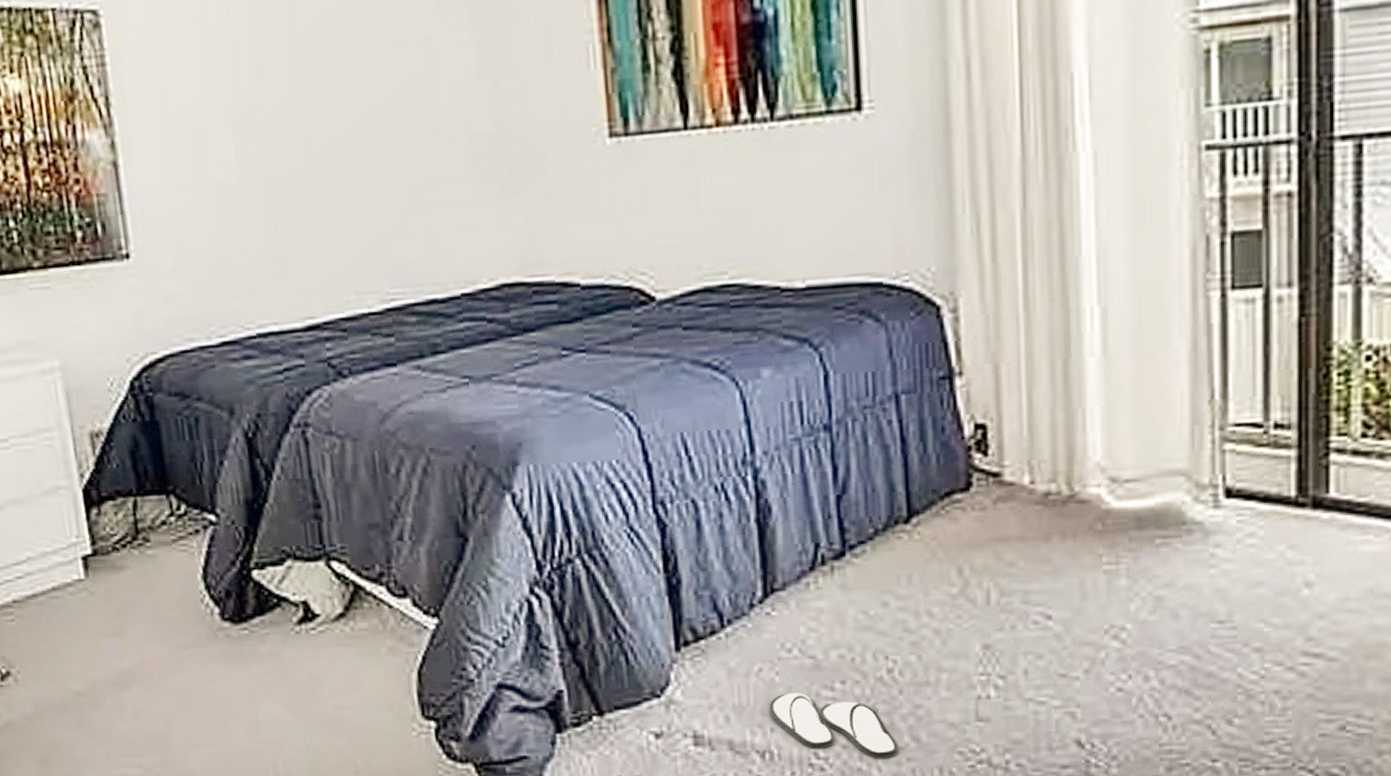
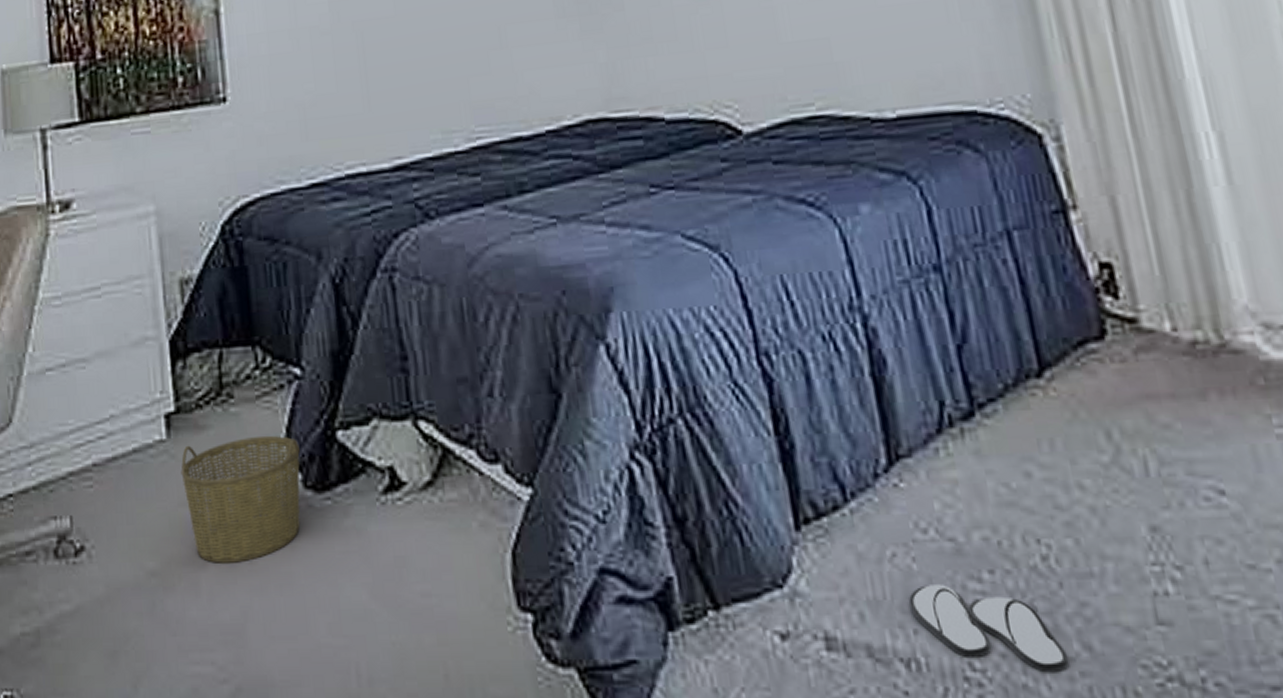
basket: none [100,574,219,685] -> present [181,435,301,563]

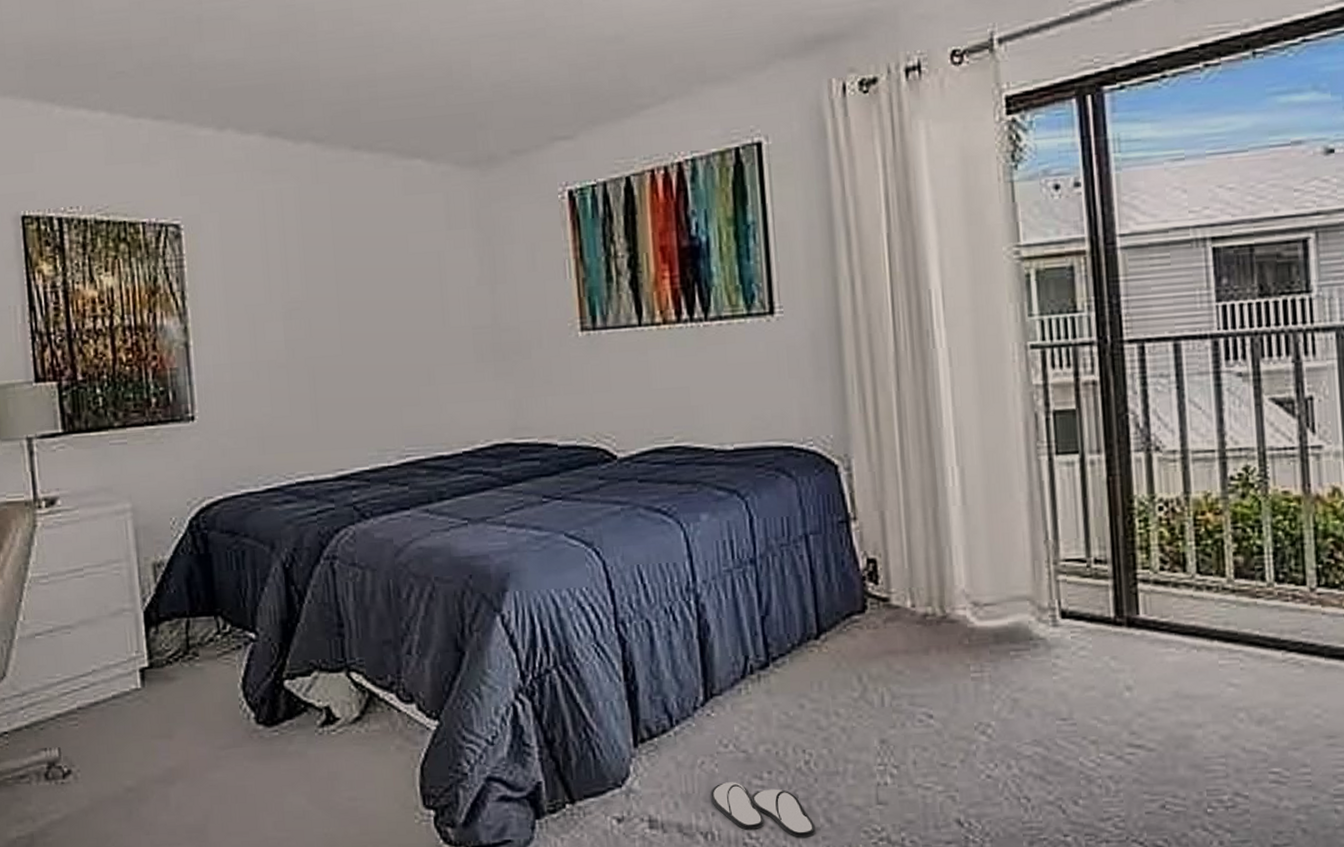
basket: present [181,435,301,563] -> none [153,684,253,781]

